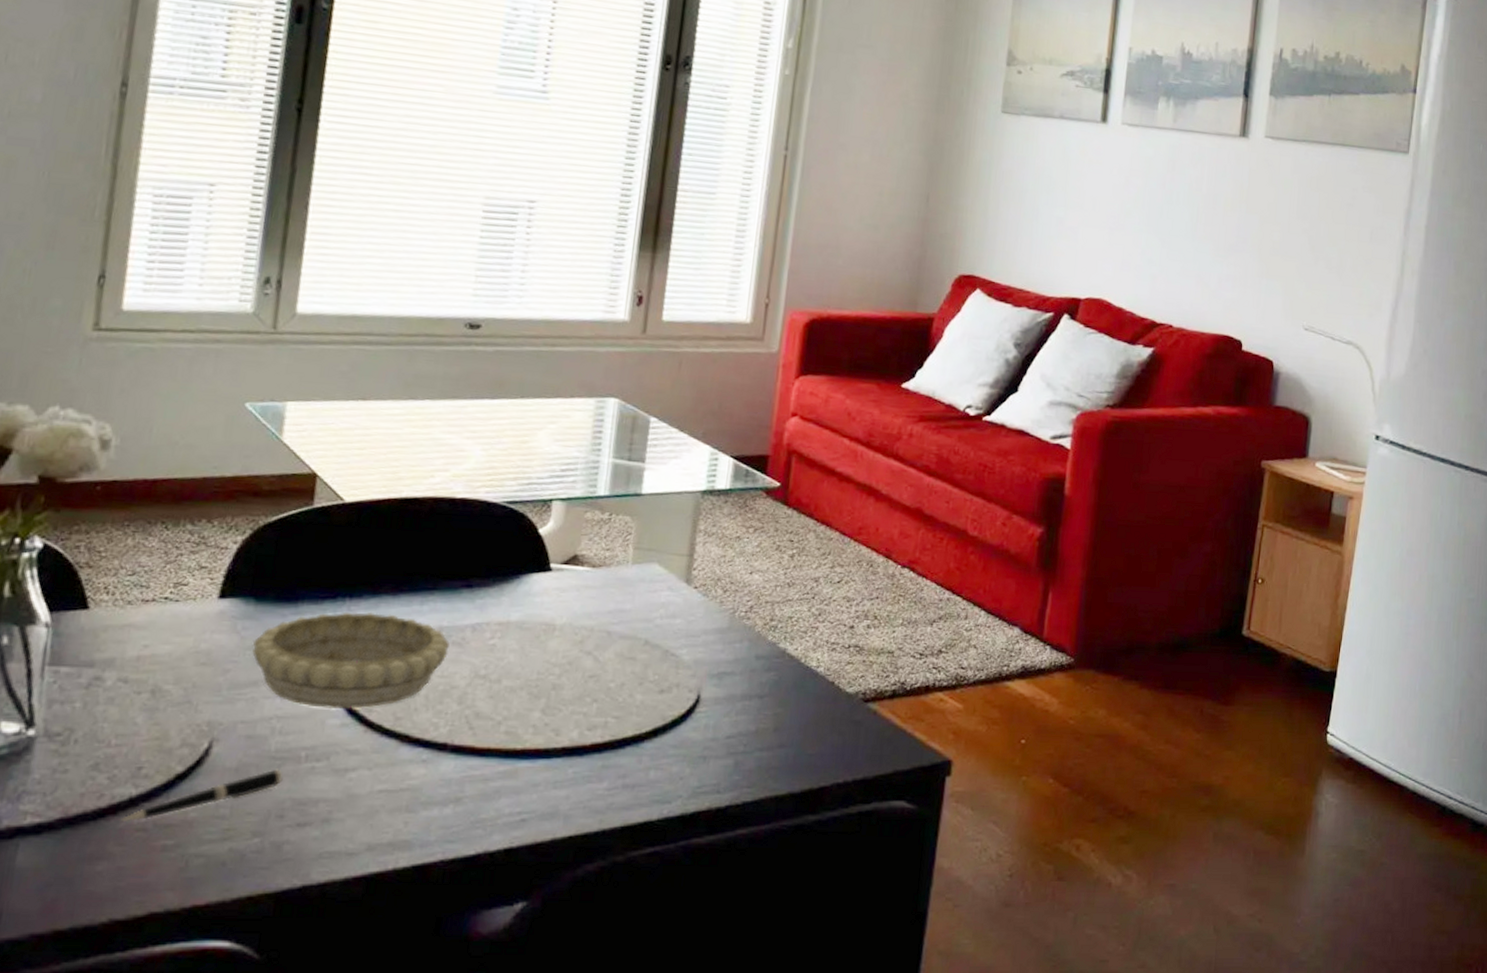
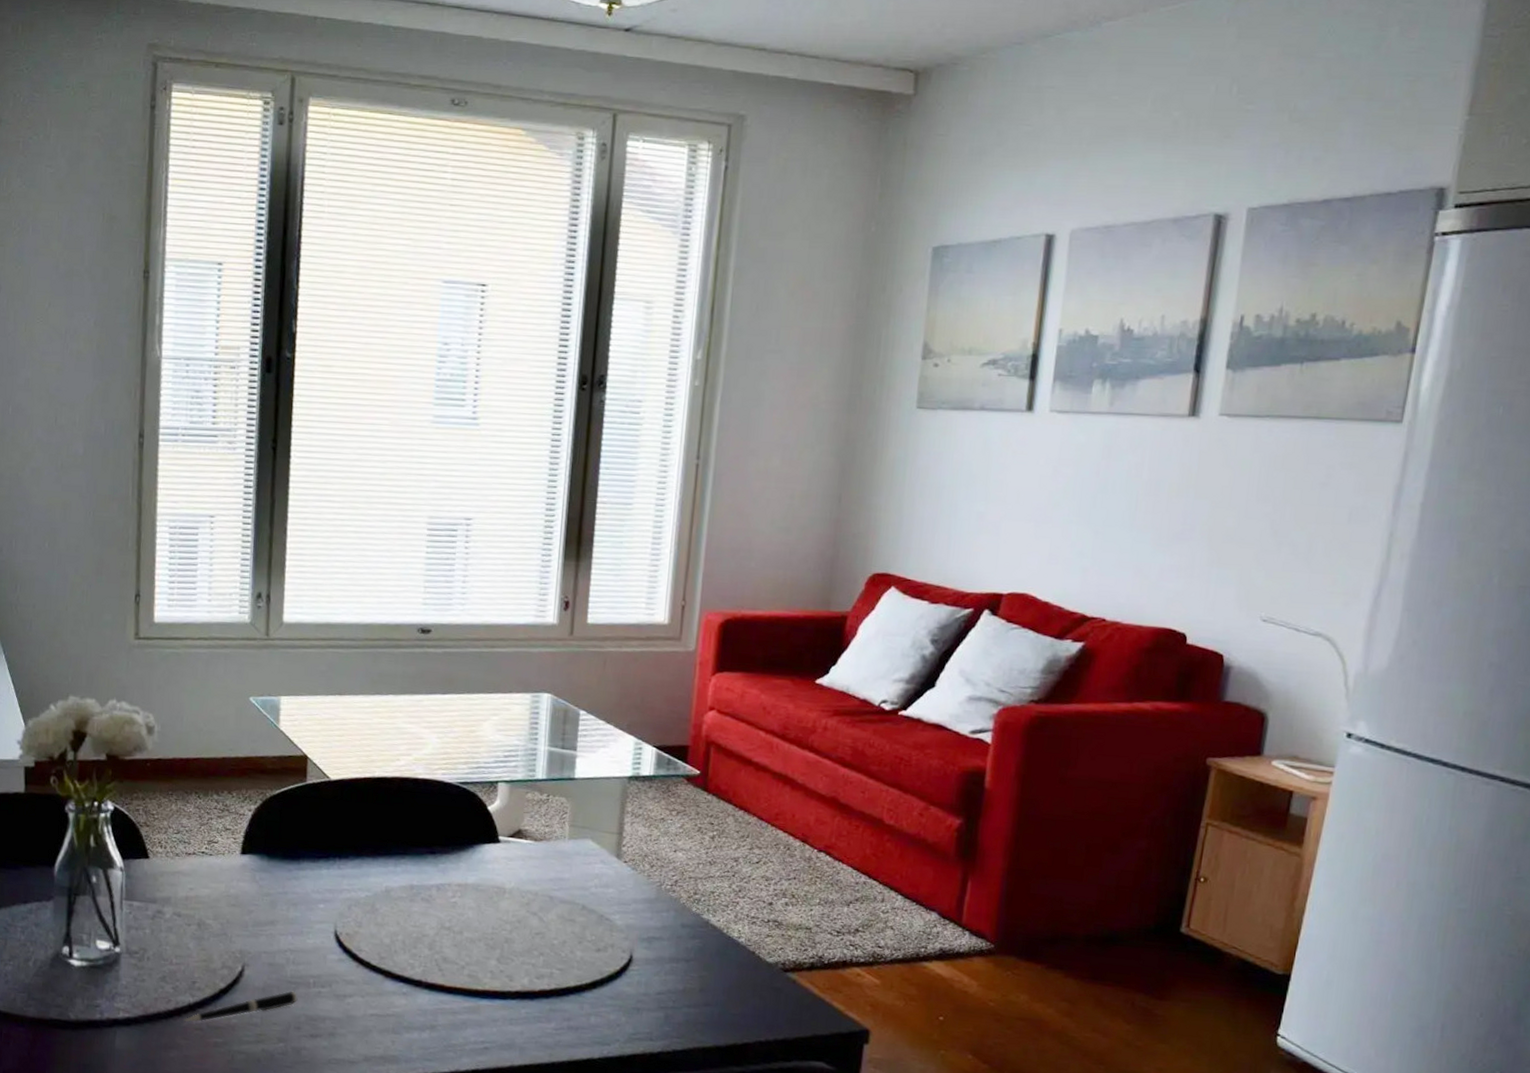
decorative bowl: present [252,611,450,709] -> none [268,869,419,948]

